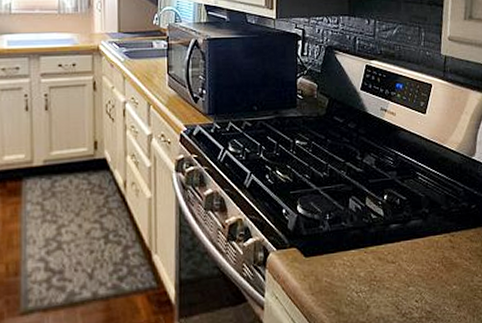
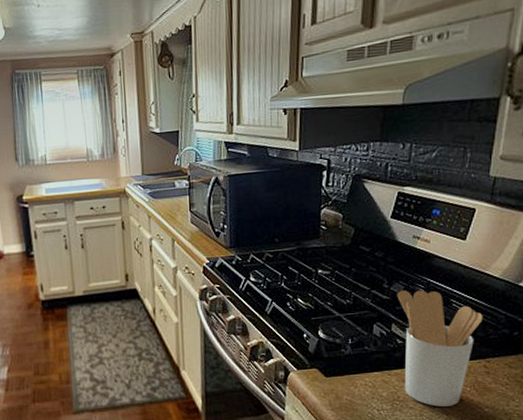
utensil holder: none [369,162,445,286] -> present [397,290,483,407]

